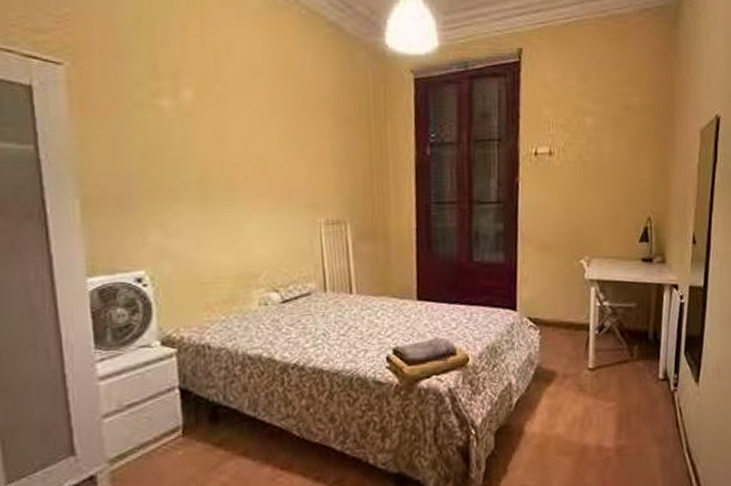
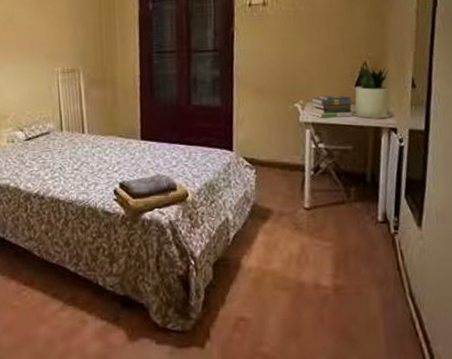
books: none [595,251,637,275] -> present [309,95,353,118]
planter: none [635,221,673,275] -> present [351,65,391,119]

